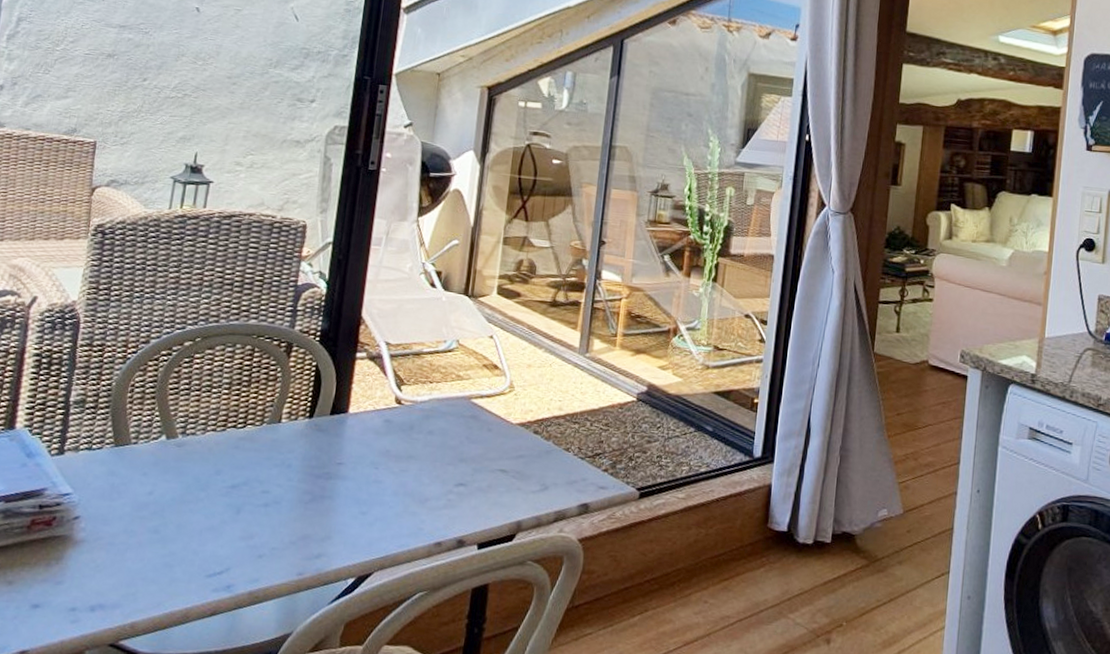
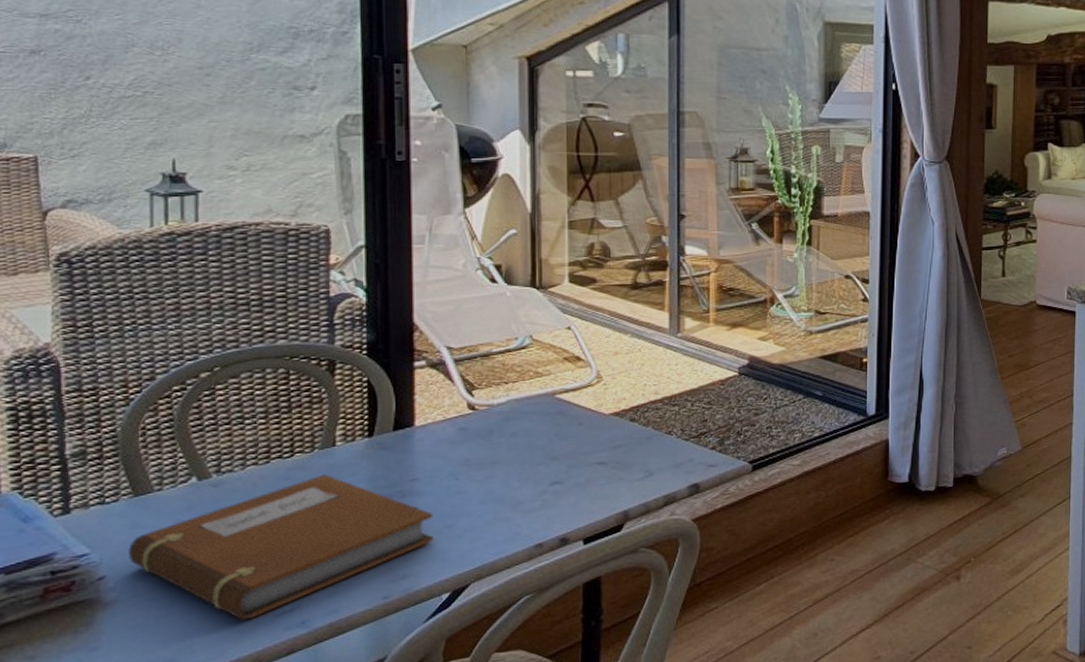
notebook: none [101,447,352,576] -> present [128,474,434,620]

